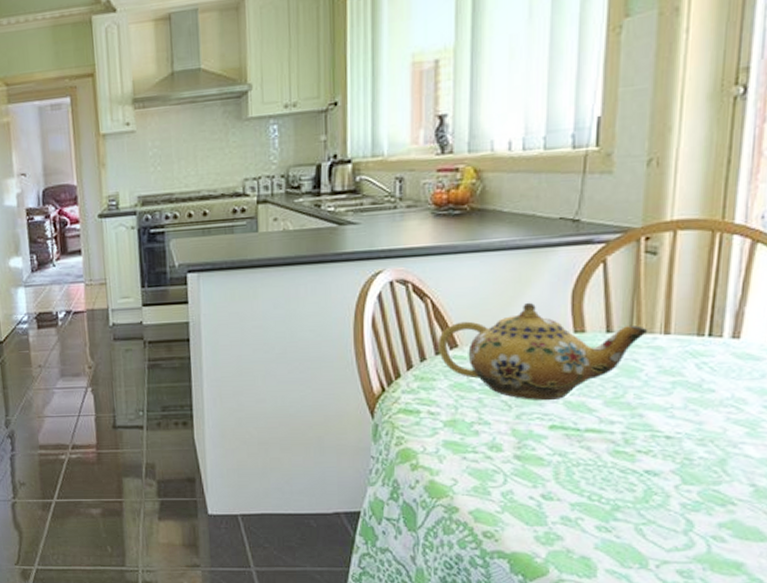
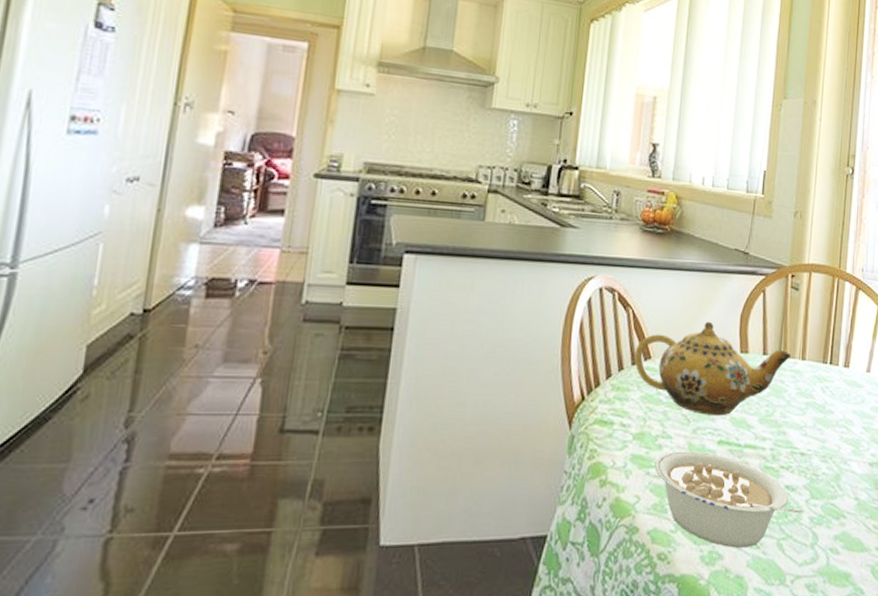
legume: none [472,436,673,530] -> present [655,451,804,548]

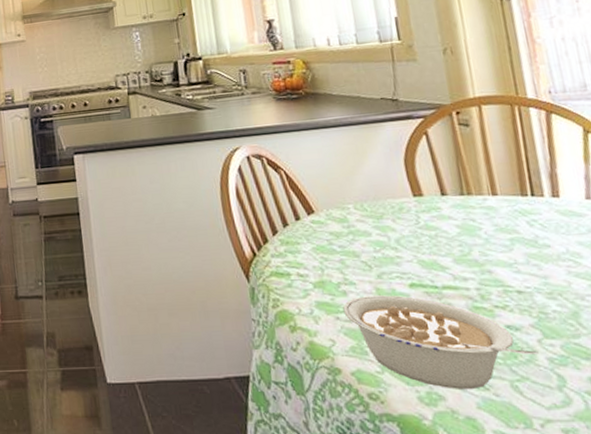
teapot: present [634,321,791,416] -> none [296,170,478,261]

